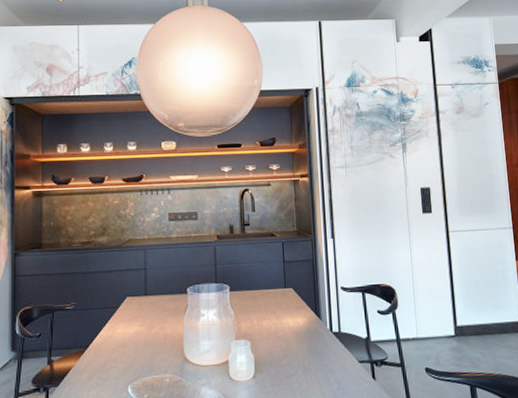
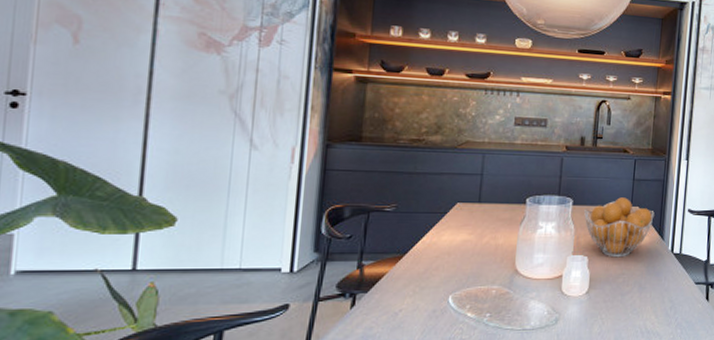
fruit basket: none [241,280,309,340] -> present [584,197,655,258]

